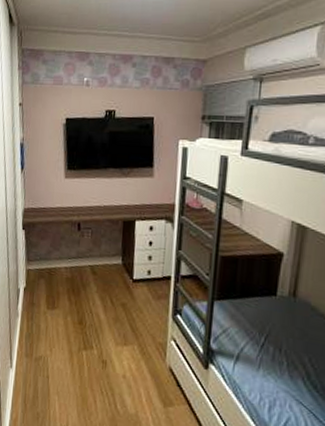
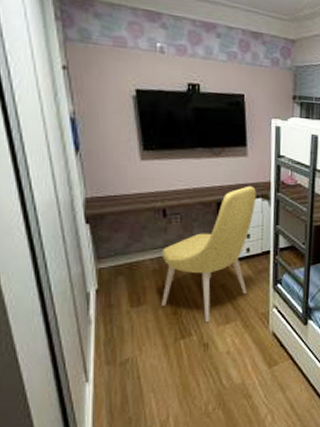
chair: none [70,206,160,340] -> present [162,185,256,323]

